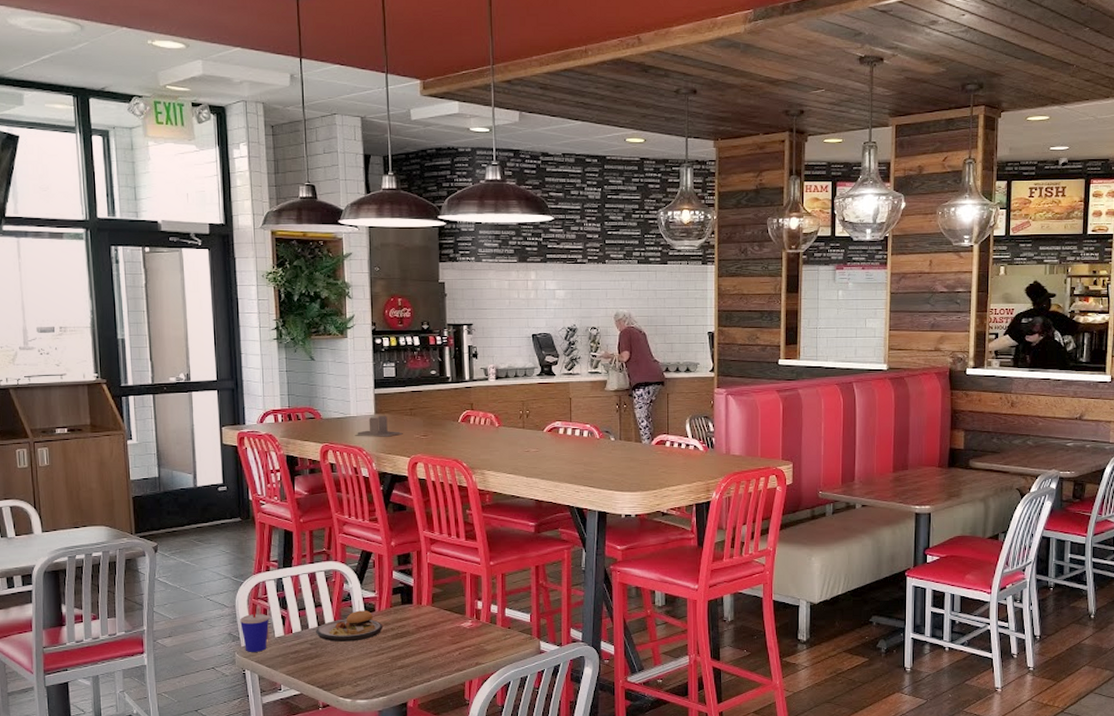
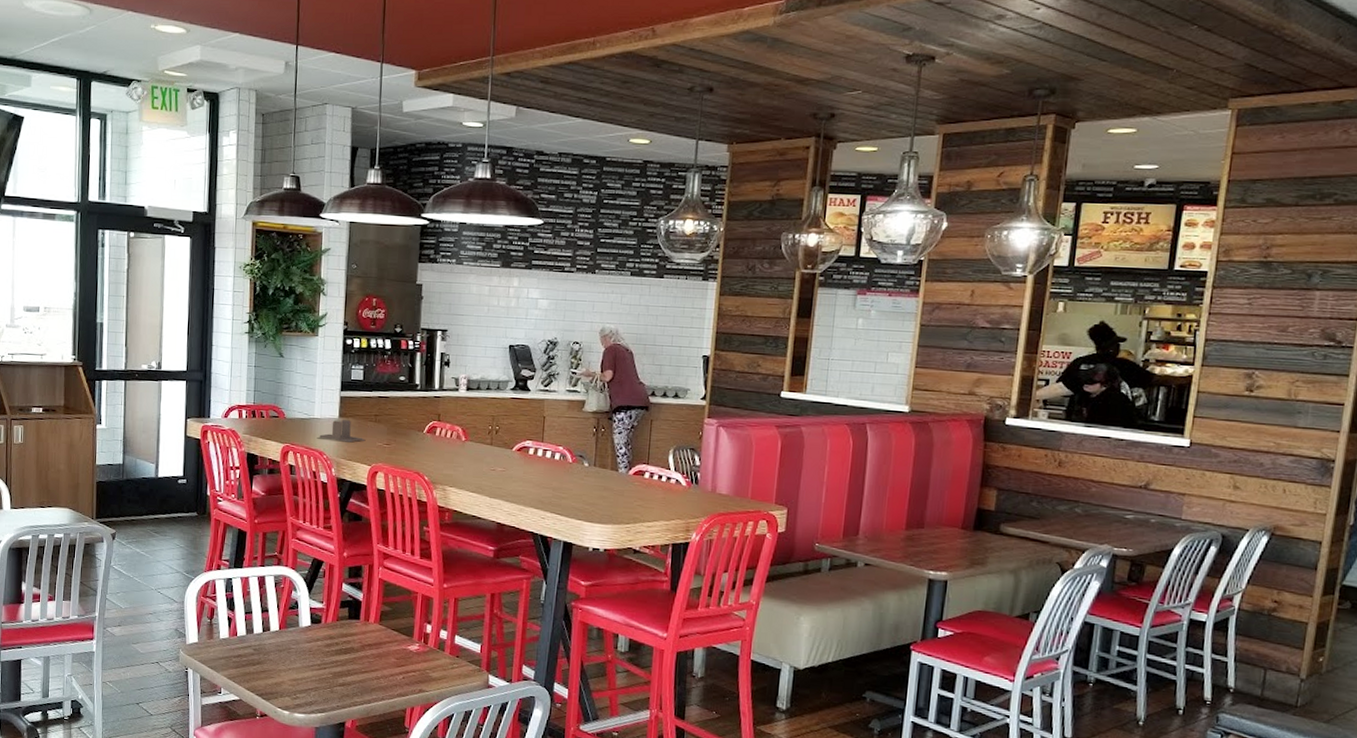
beverage cup: present [240,606,270,652] -> none [187,604,216,652]
burger: present [316,600,382,642] -> none [260,609,327,652]

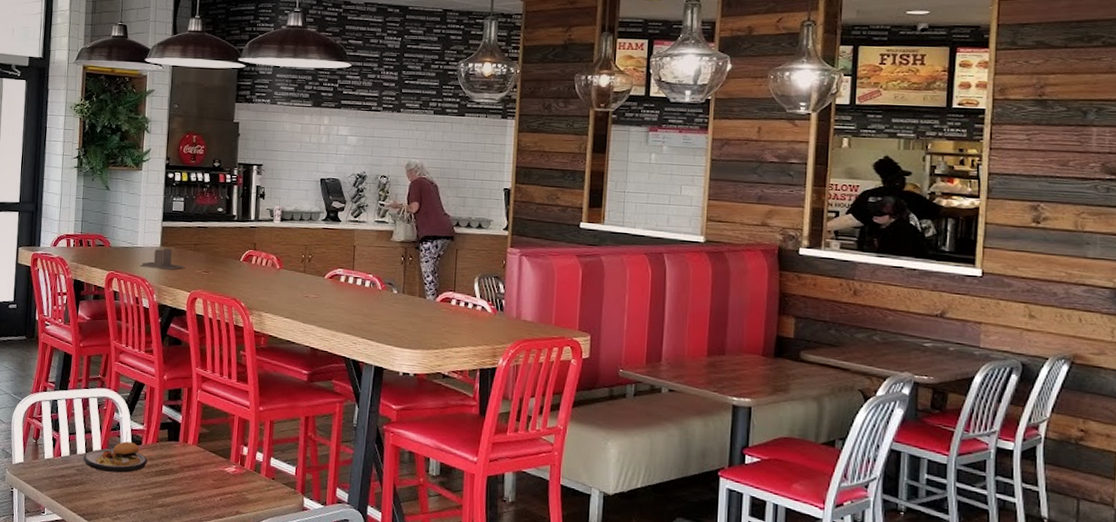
burger: none [260,609,327,652] -> present [83,431,147,473]

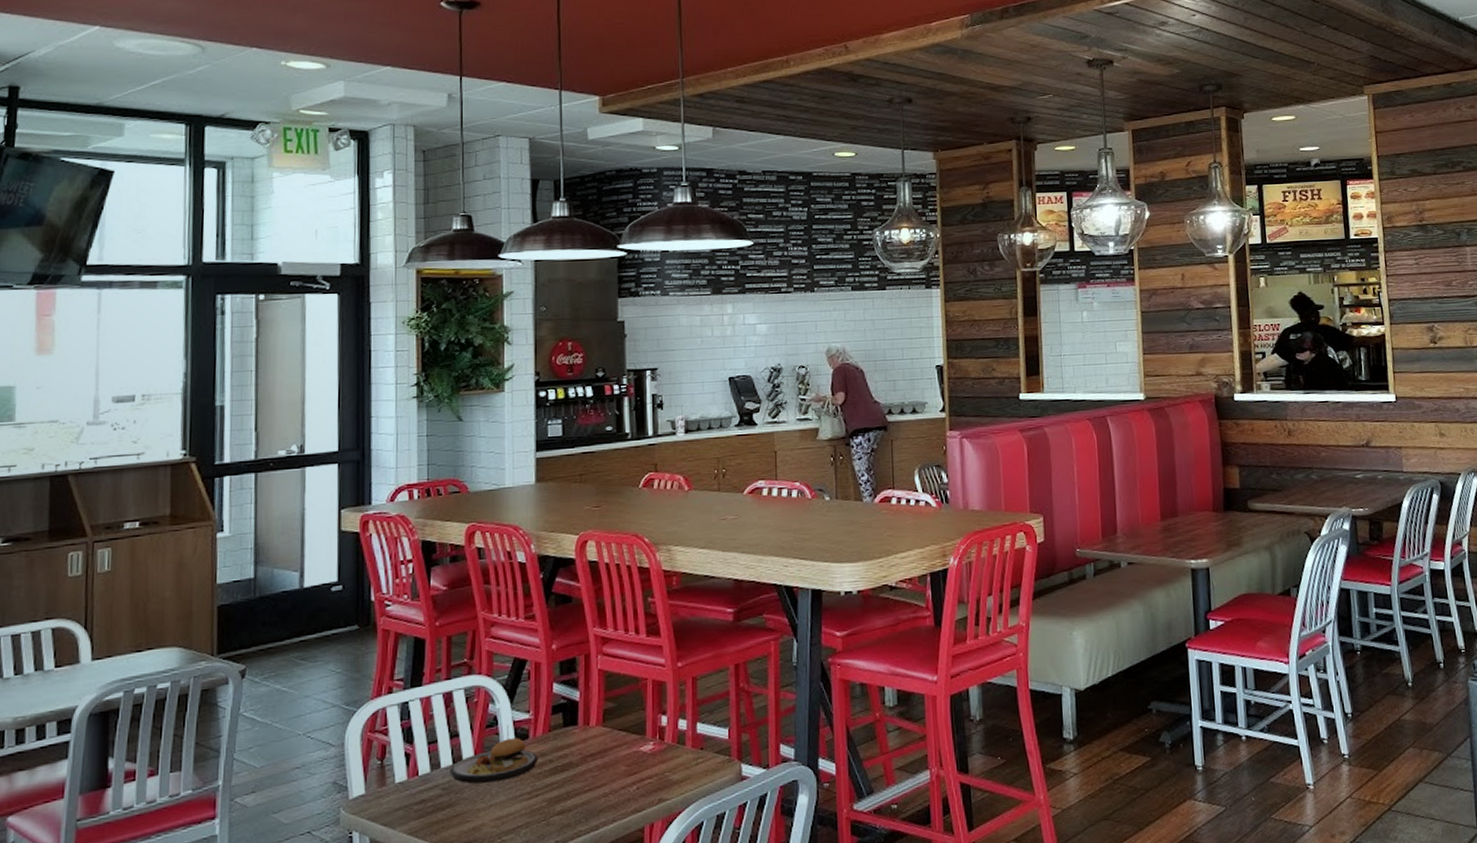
napkin holder: present [139,248,186,270] -> none [509,484,570,513]

